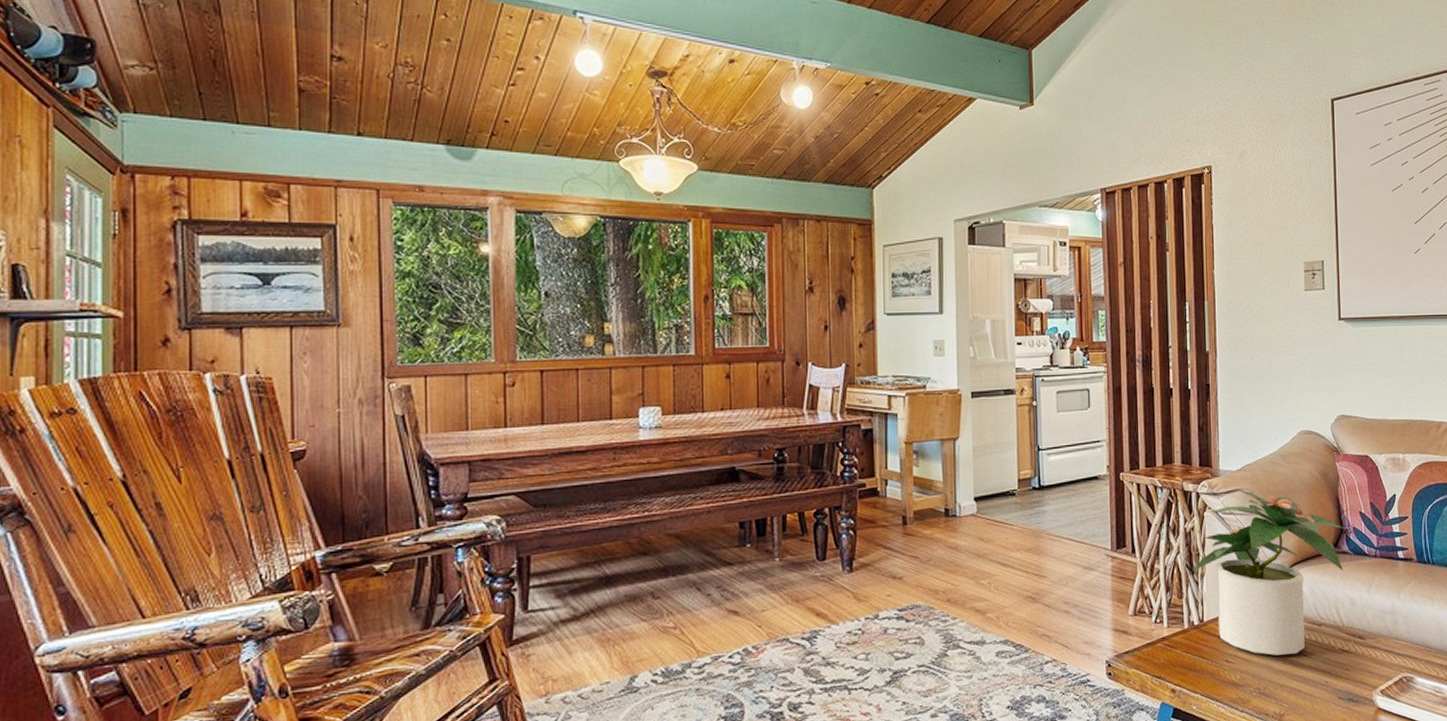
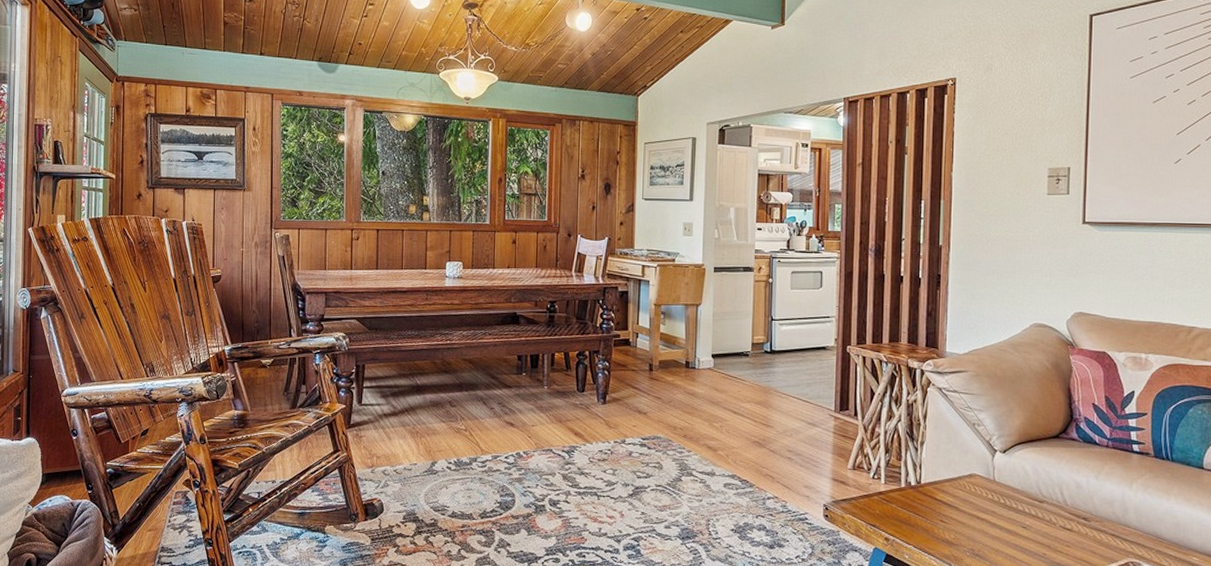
potted plant: present [1192,487,1344,656] -> none [912,369,1074,525]

